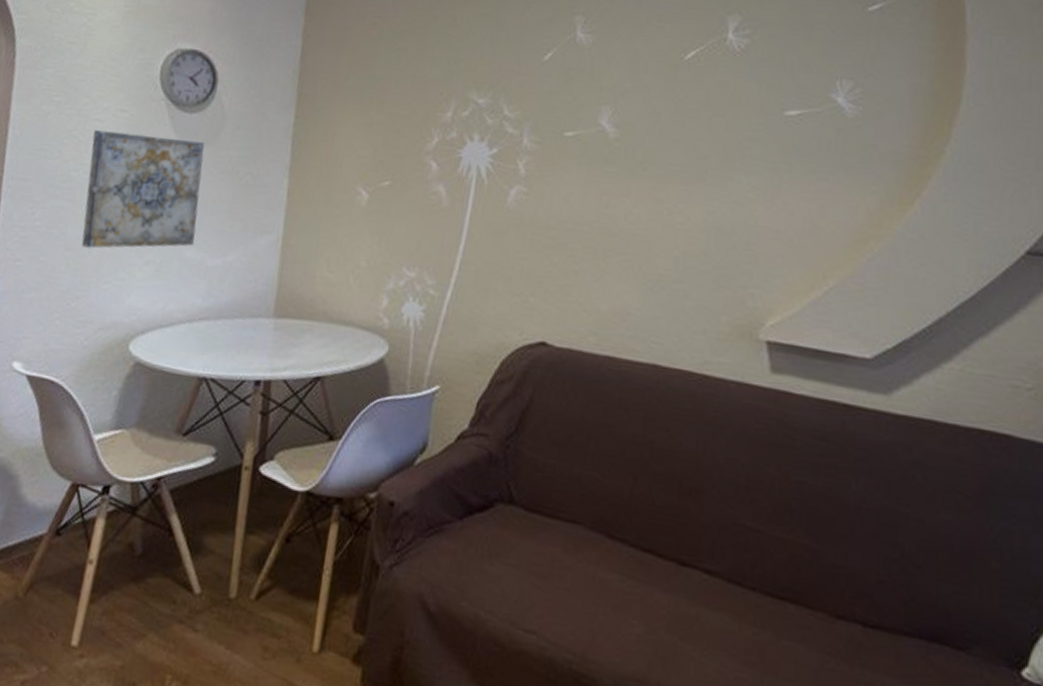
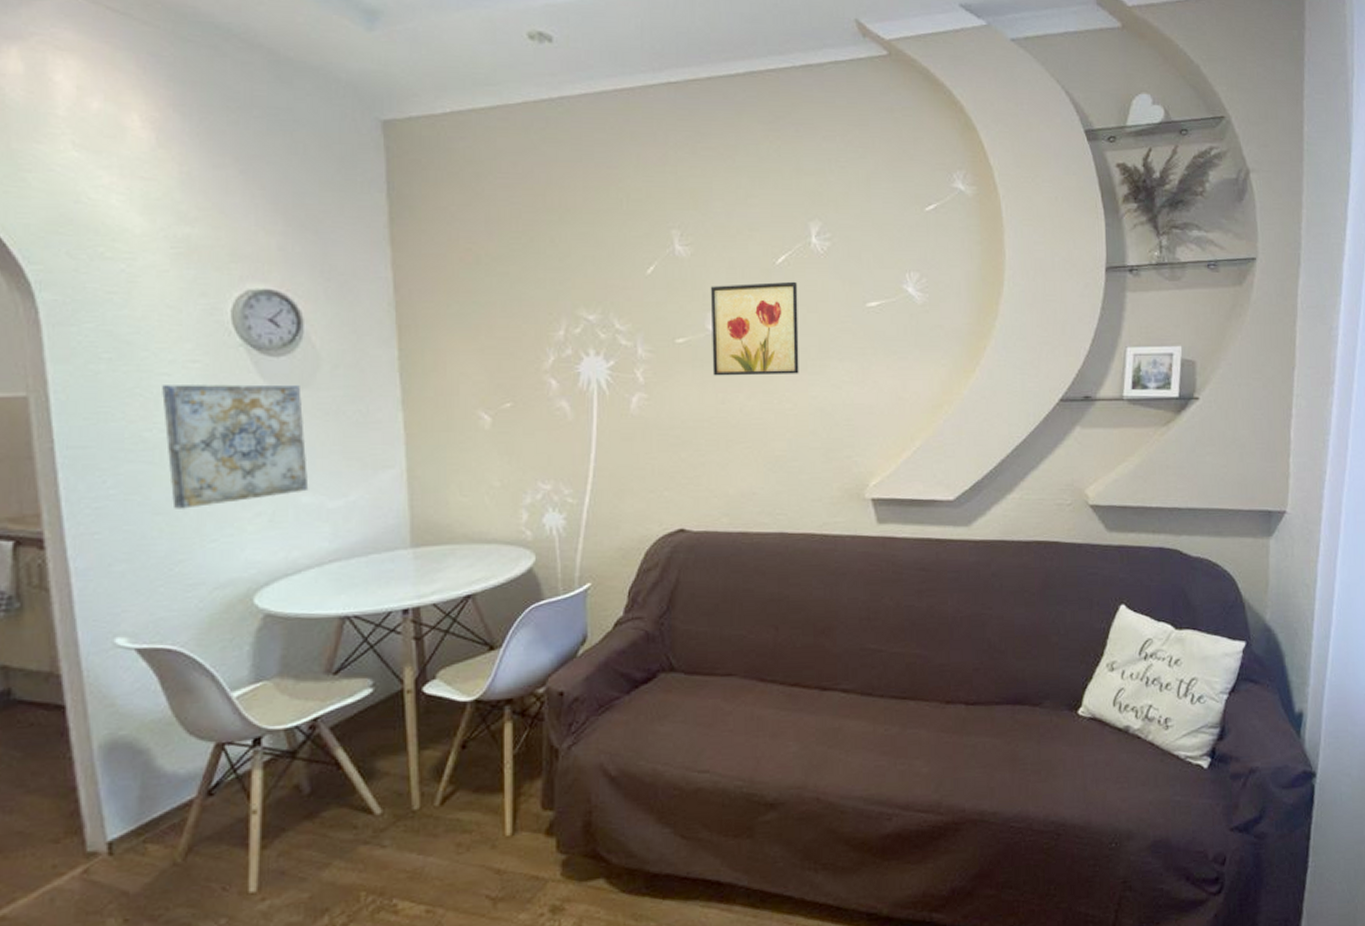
wall art: none [599,78,706,184] -> present [710,281,799,376]

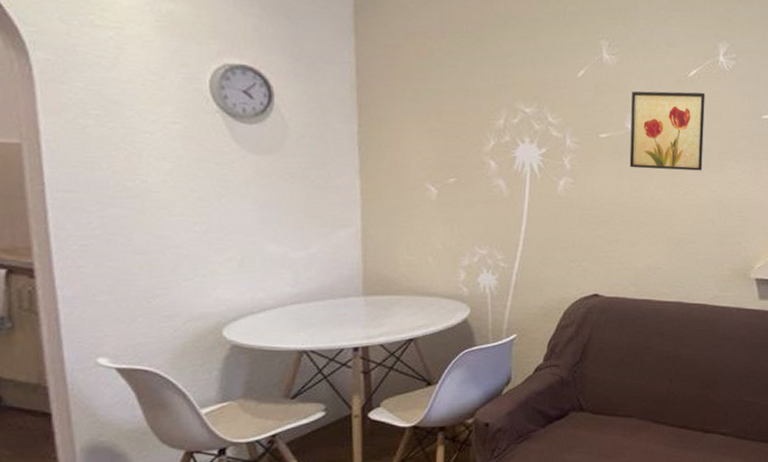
wall art: present [162,383,309,509] -> none [145,142,275,251]

